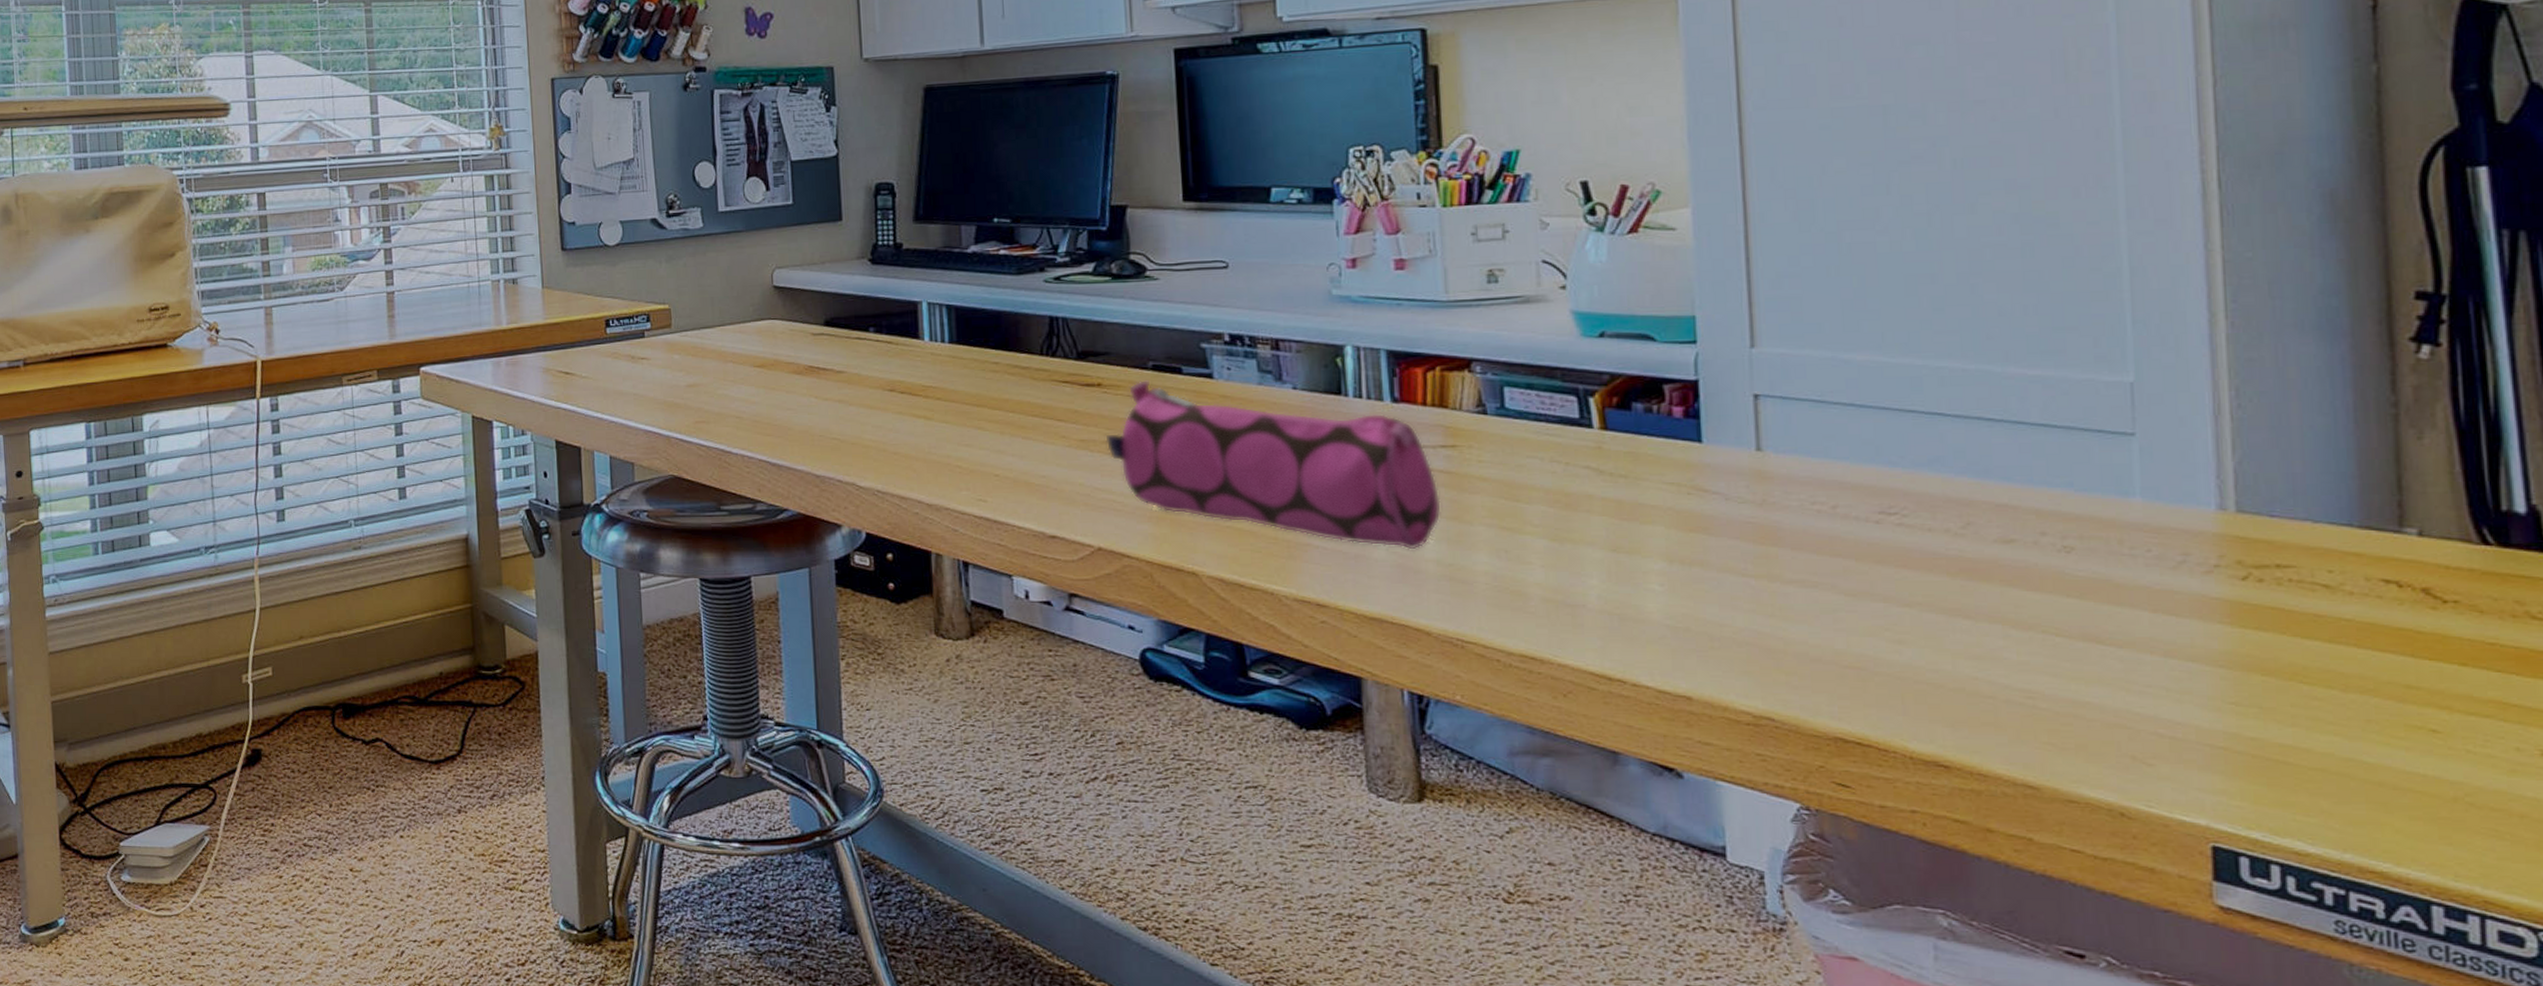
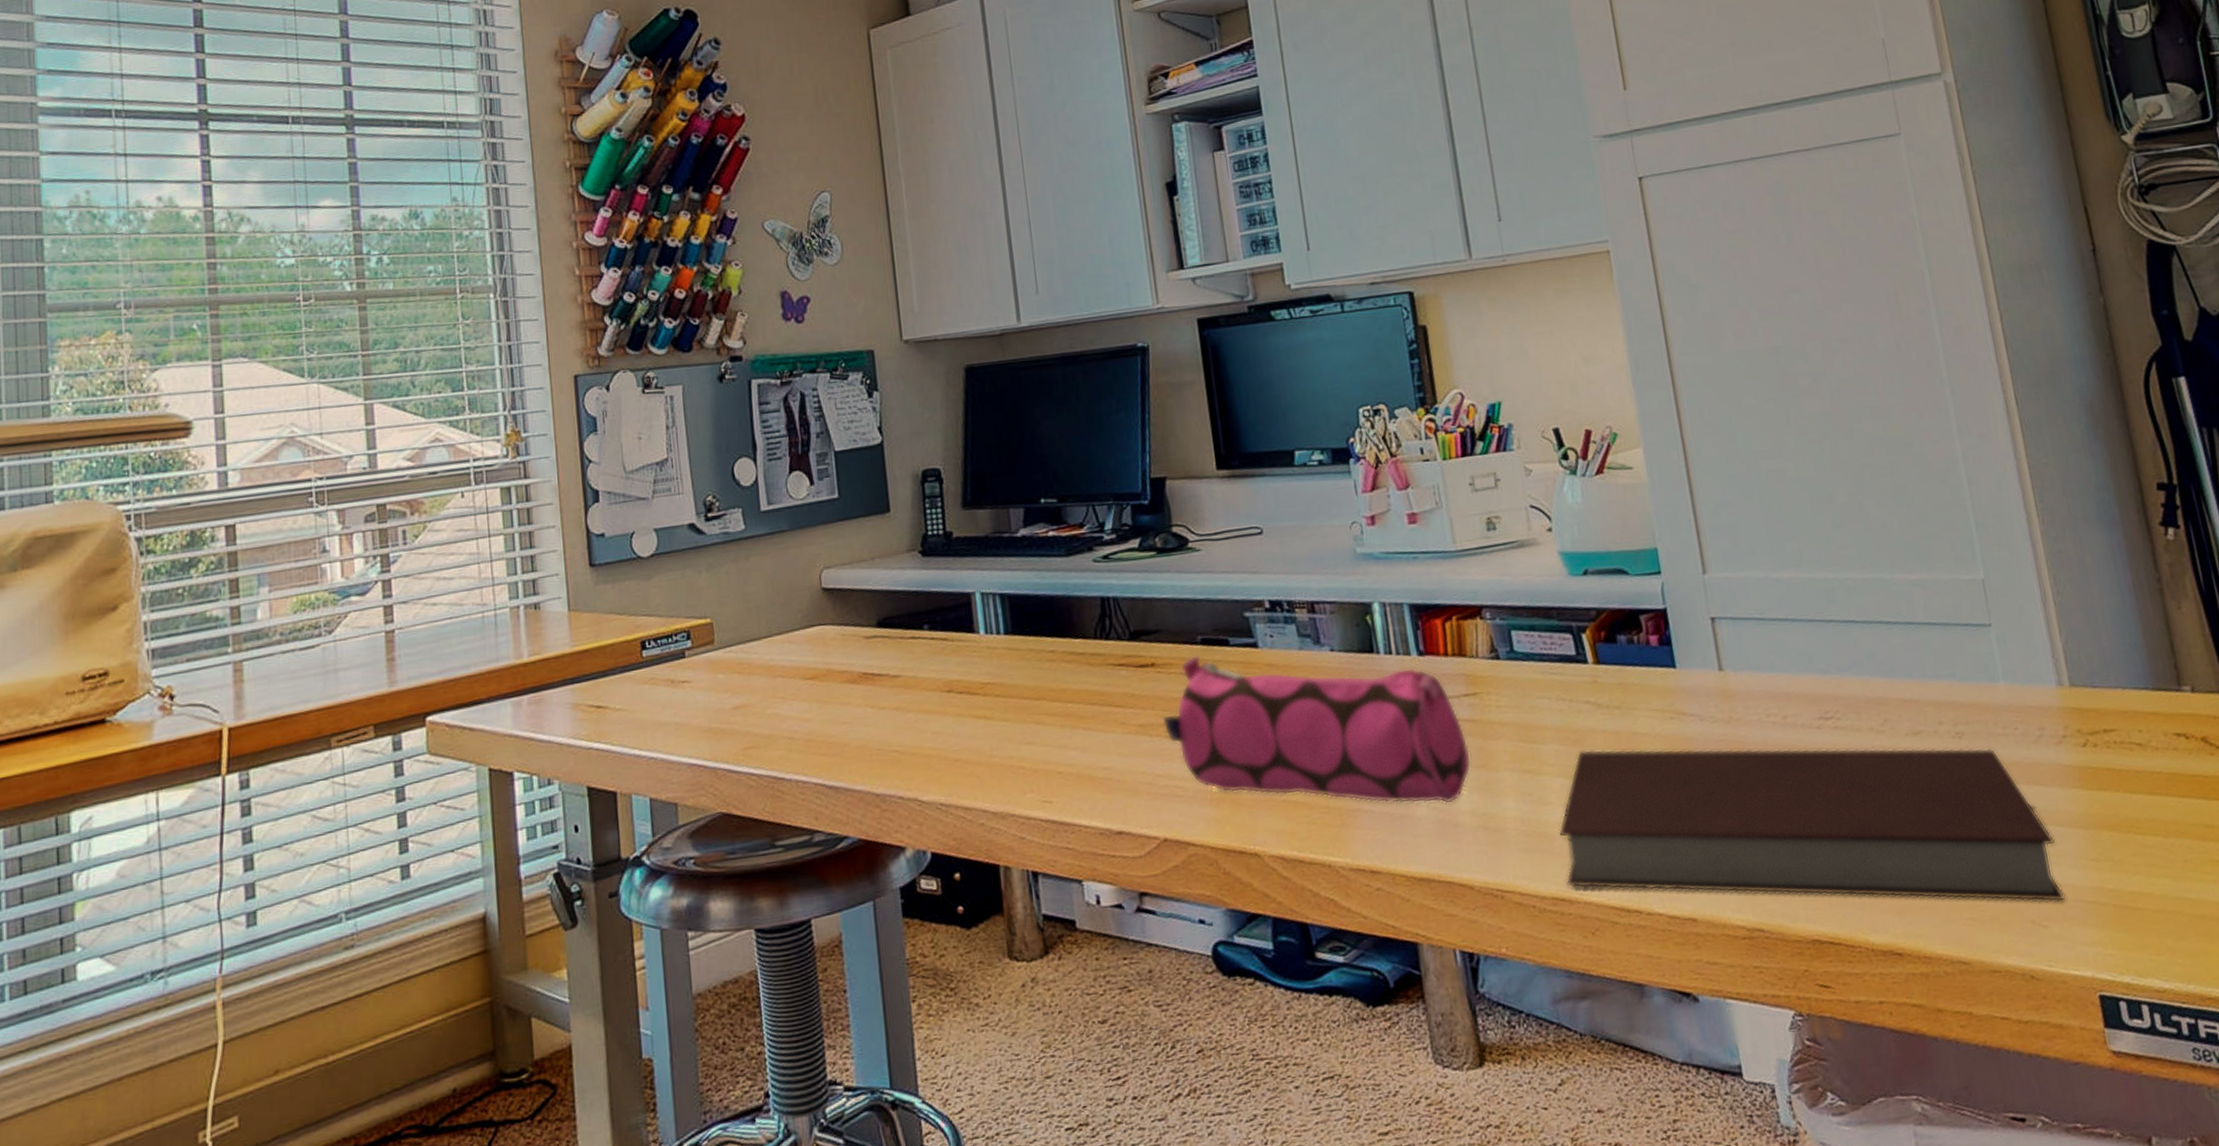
notebook: none [1537,514,2185,741] -> present [1559,747,2066,902]

